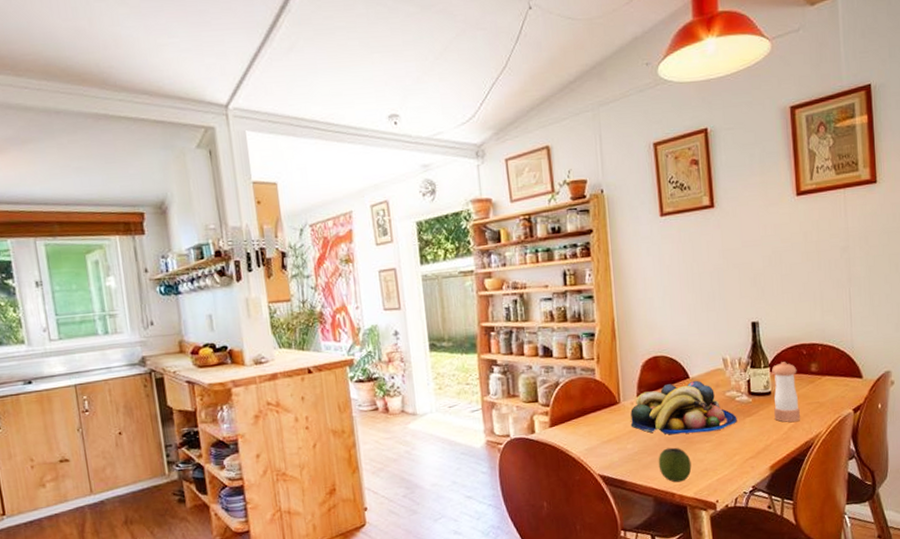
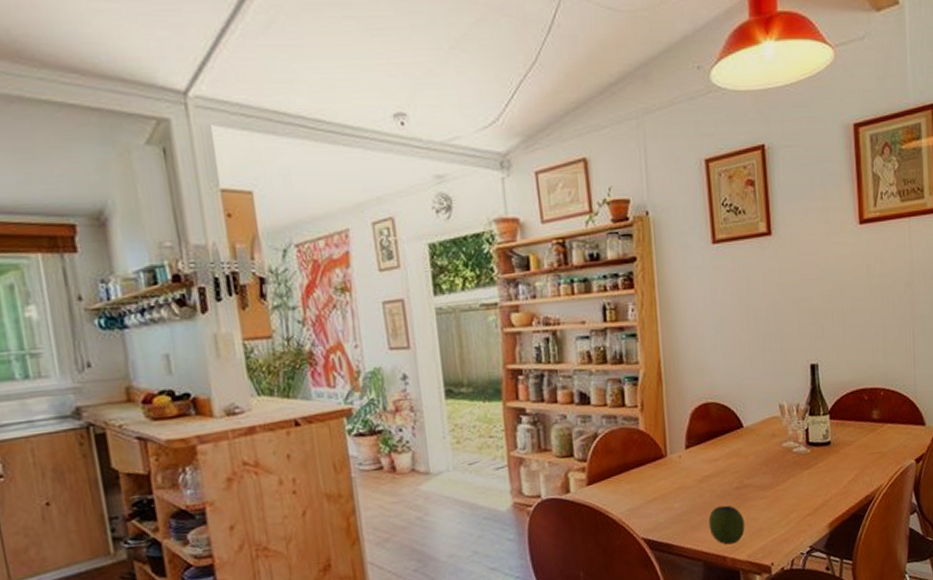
fruit bowl: present [630,380,737,435] -> none [678,429,794,492]
pepper shaker: present [772,362,800,422] -> none [831,408,861,475]

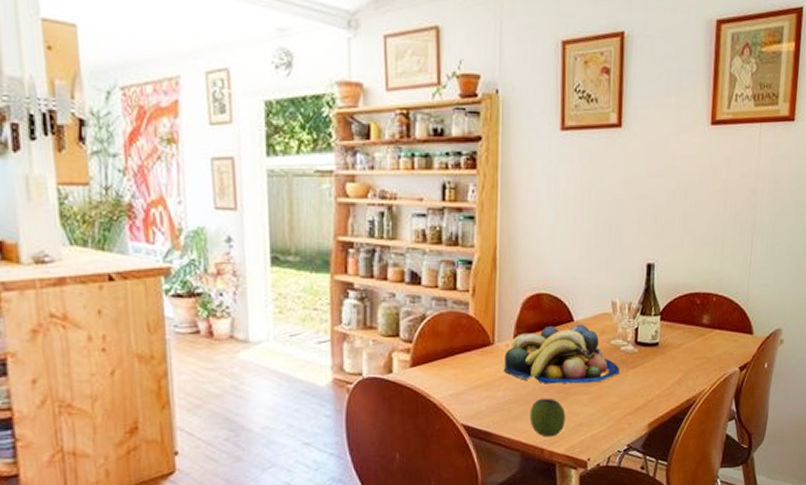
fruit bowl: none [678,429,794,492] -> present [503,324,620,384]

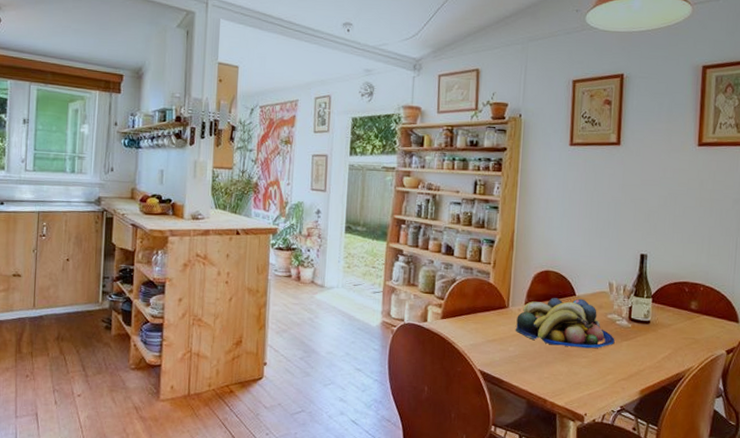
apple: present [529,398,566,437] -> none [535,356,567,390]

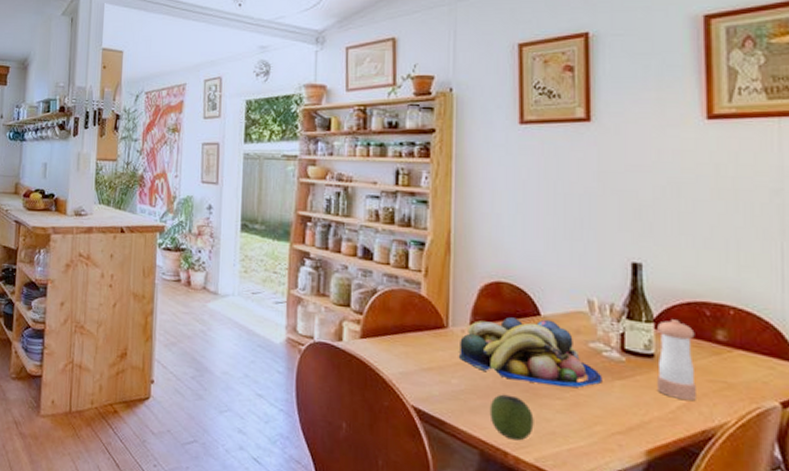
apple: none [535,356,567,390] -> present [489,394,534,441]
pepper shaker: none [650,295,678,353] -> present [657,320,696,400]

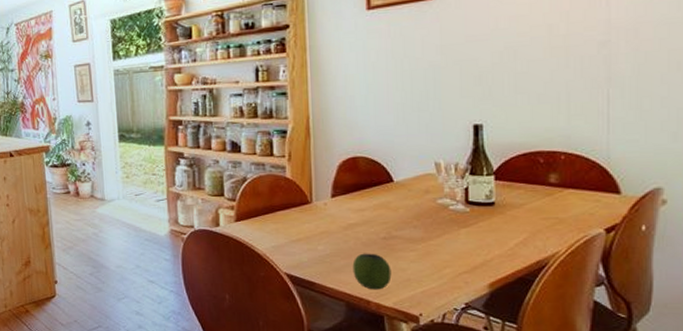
fruit bowl: present [458,317,602,388] -> none [322,184,450,241]
pepper shaker: present [657,320,696,400] -> none [497,170,531,237]

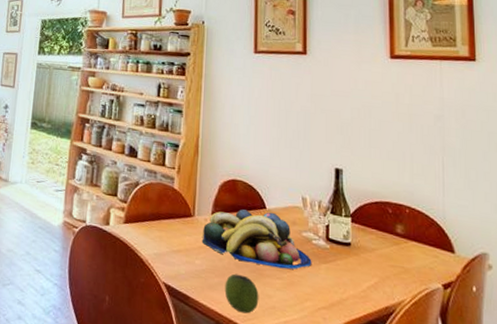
fruit bowl: none [322,184,450,241] -> present [201,209,312,269]

